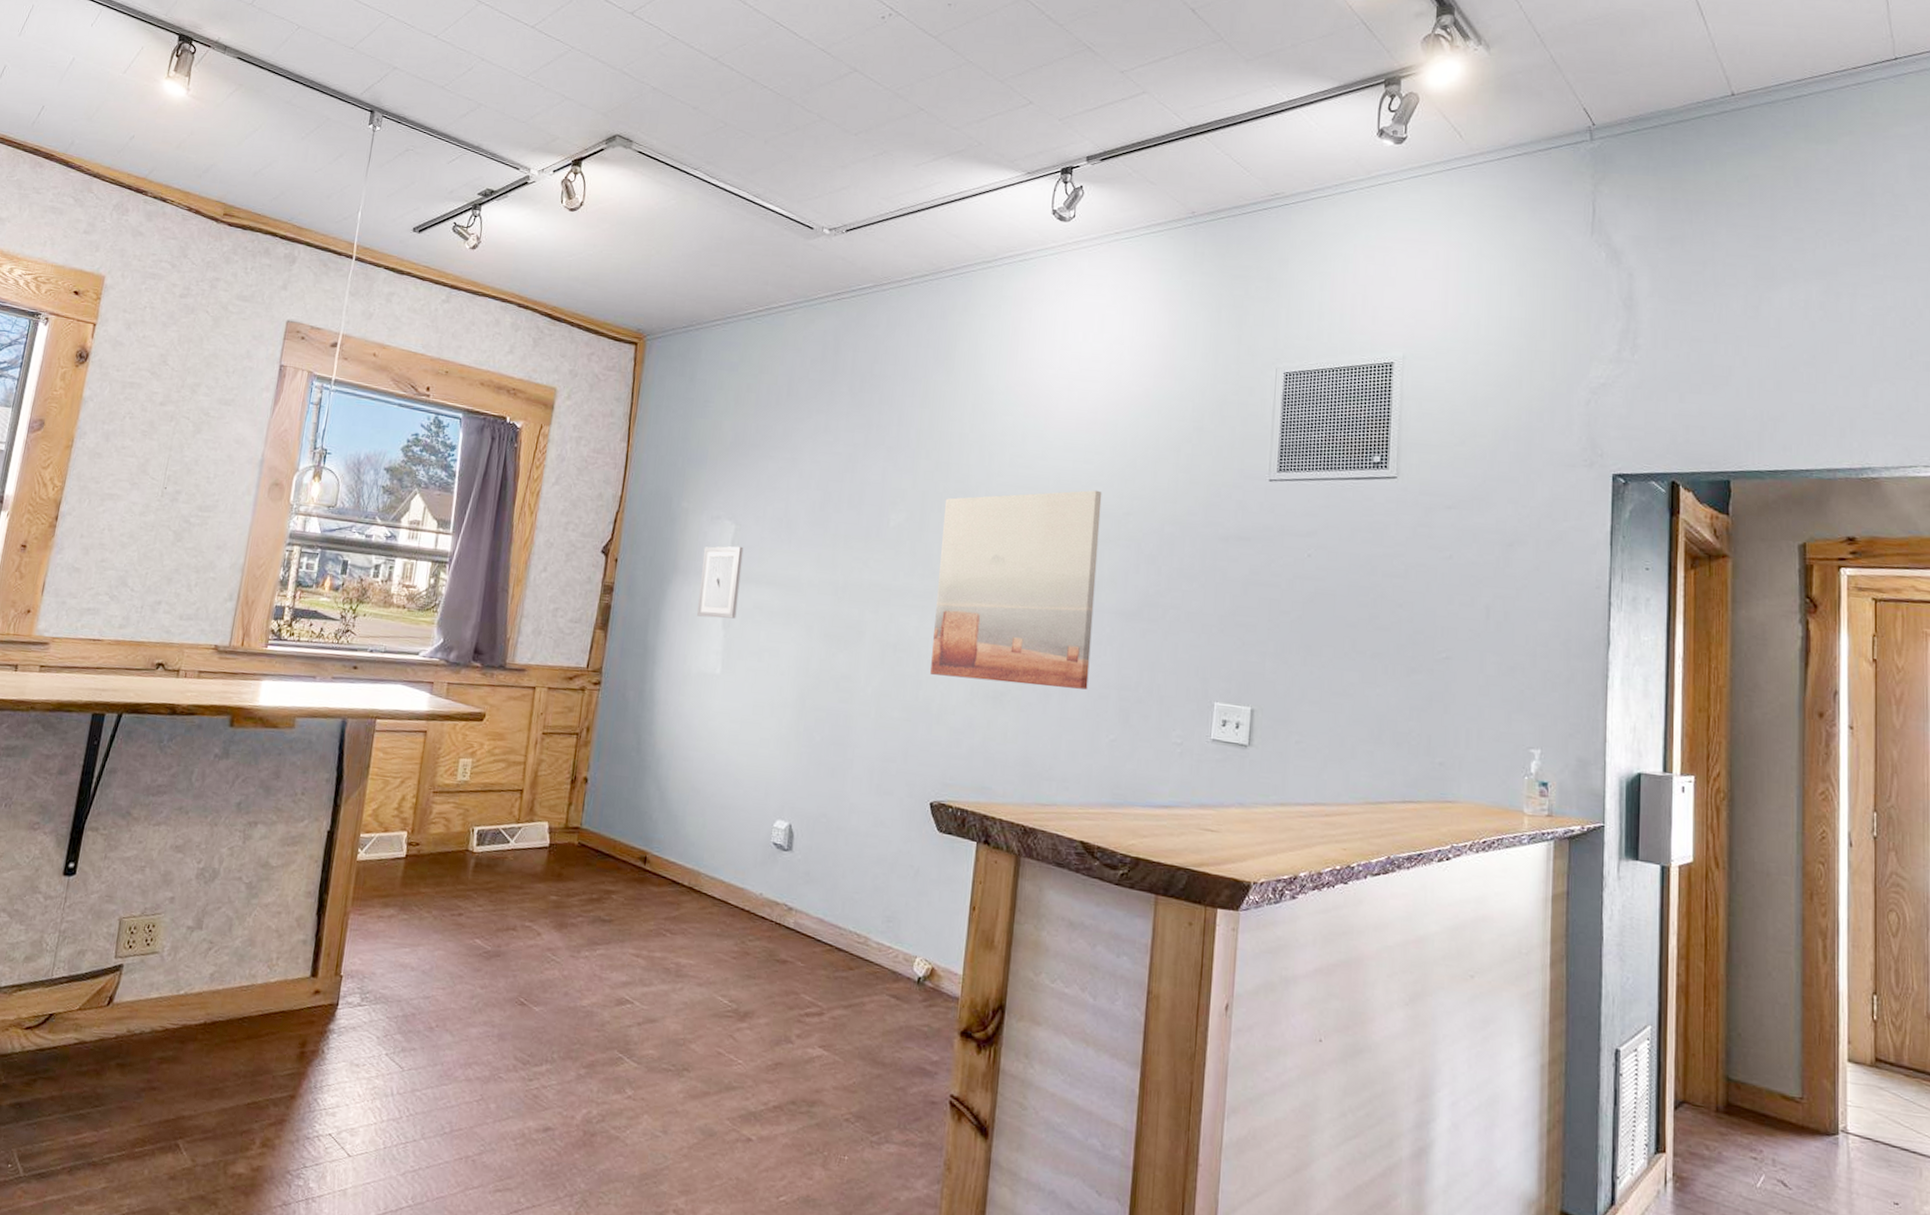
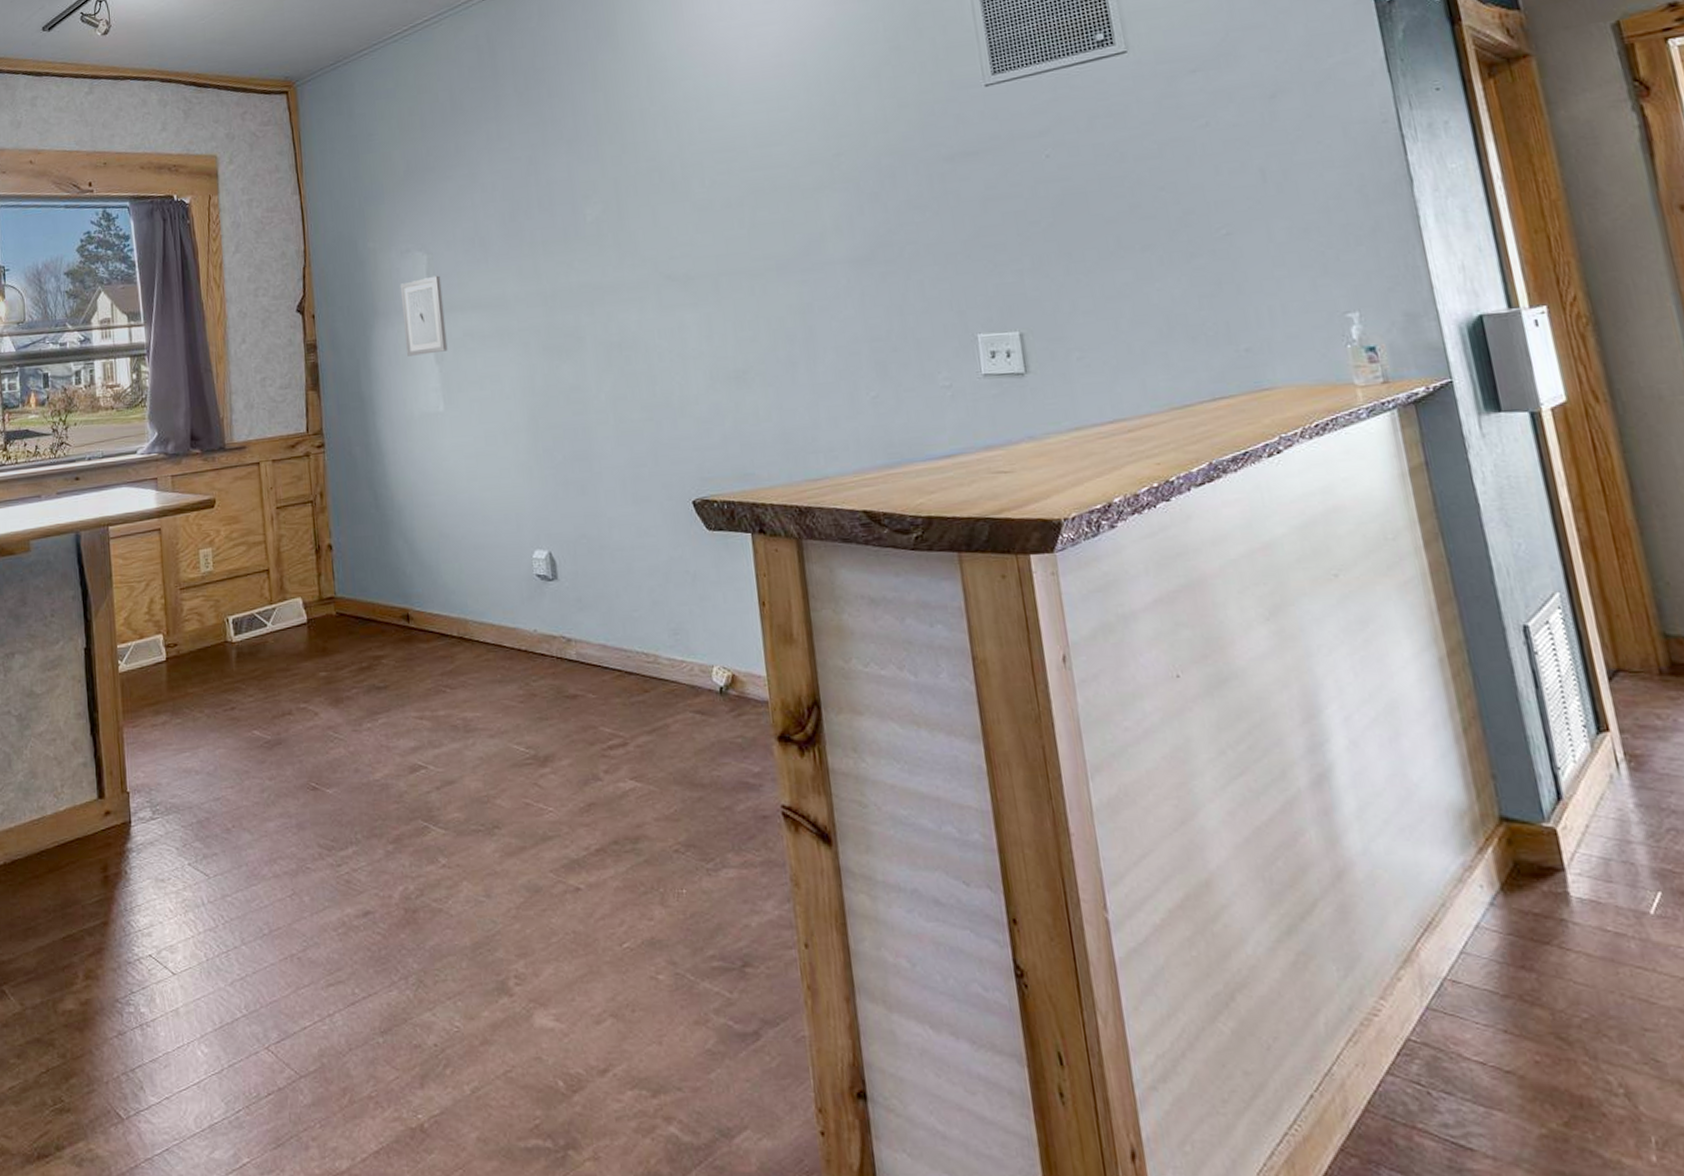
wall art: present [930,490,1102,690] -> none [639,137,835,367]

